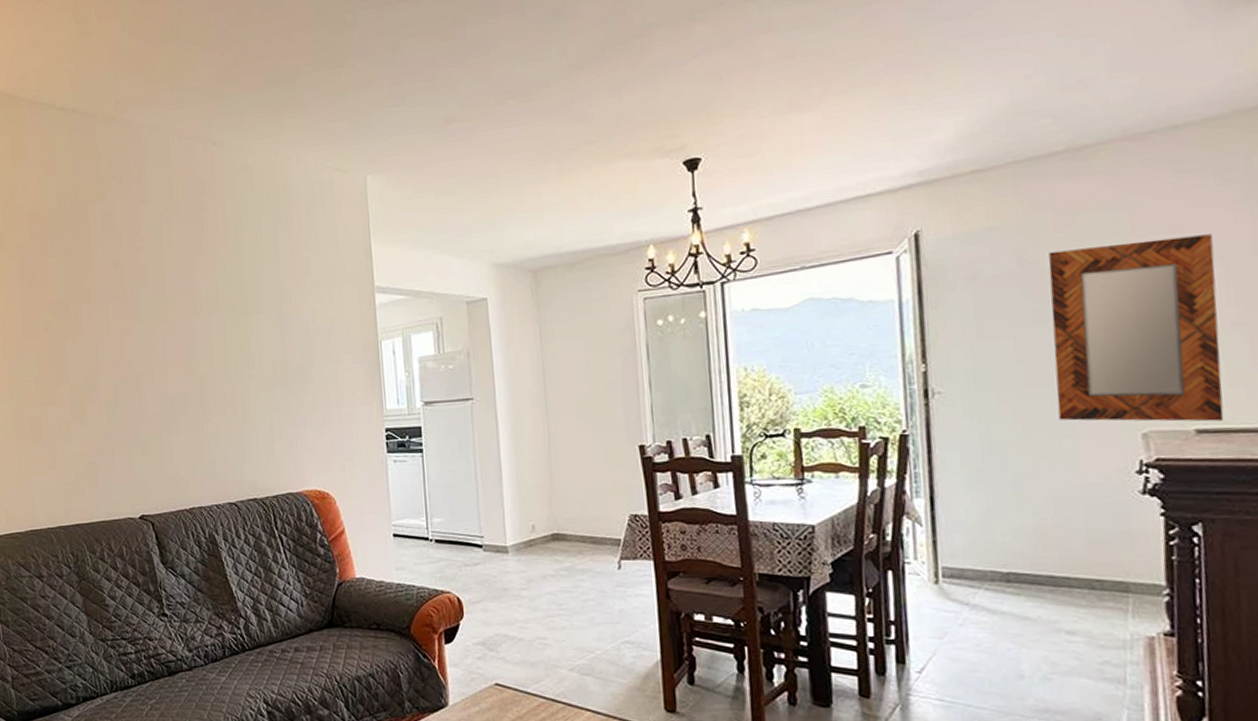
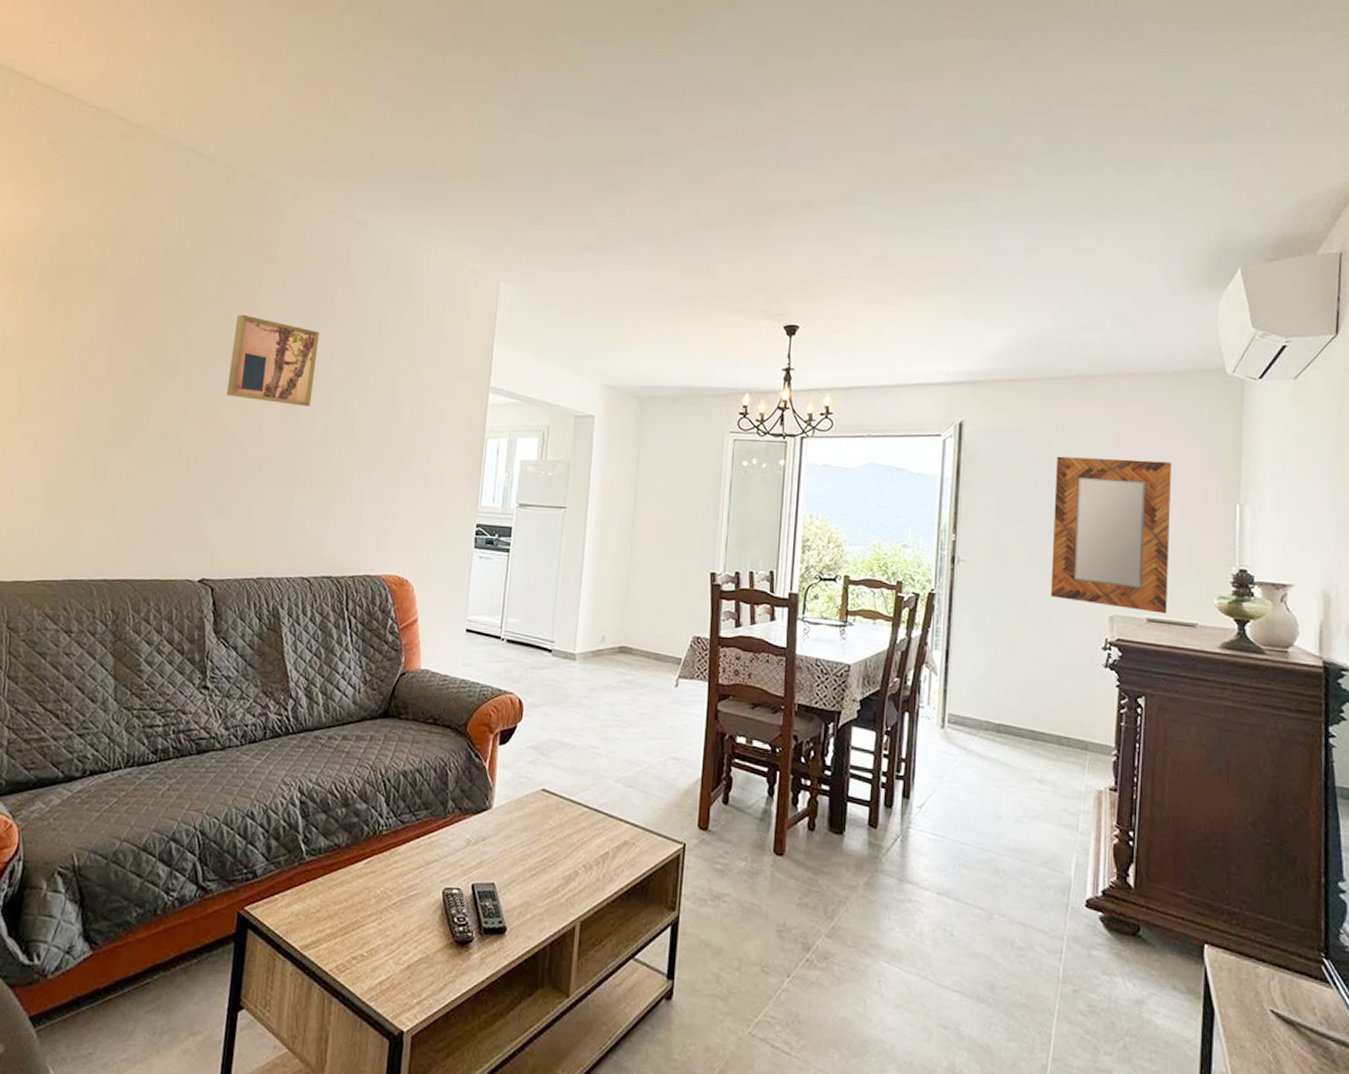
wall art: none [124,258,207,340] -> present [226,314,320,406]

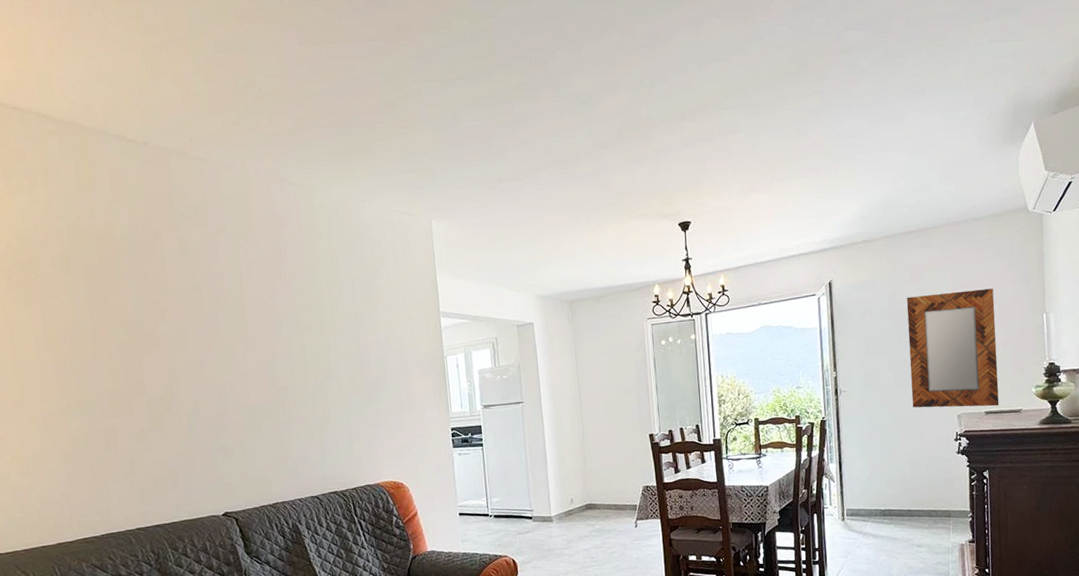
wall art: present [226,314,320,406] -> none [202,282,287,356]

